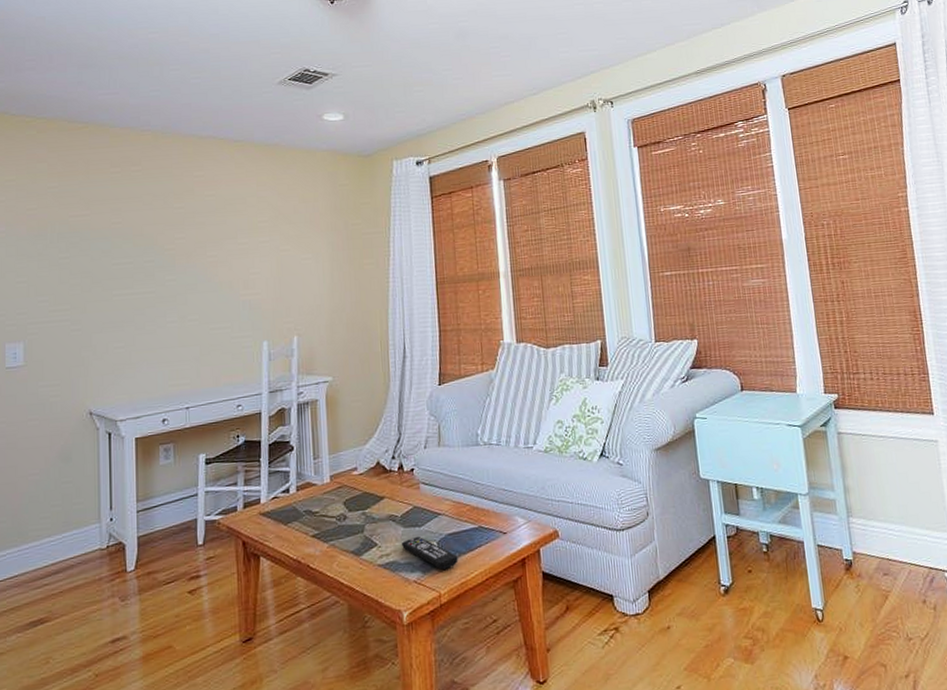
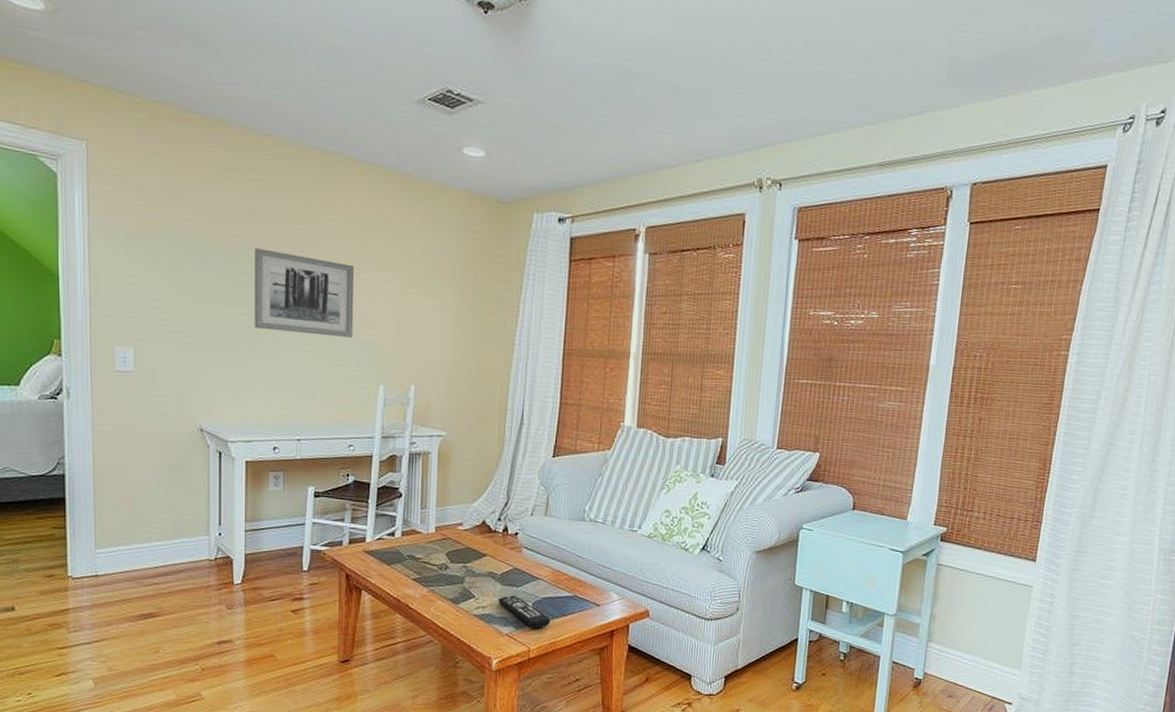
wall art: none [138,231,235,306] -> present [254,248,355,338]

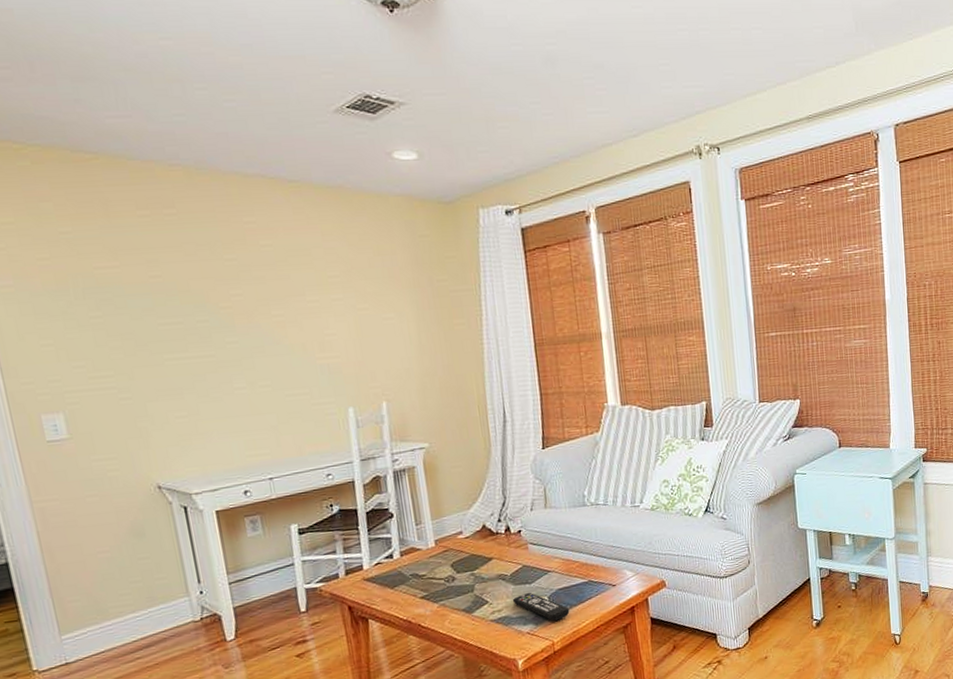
wall art: present [254,248,355,338] -> none [183,286,311,371]

